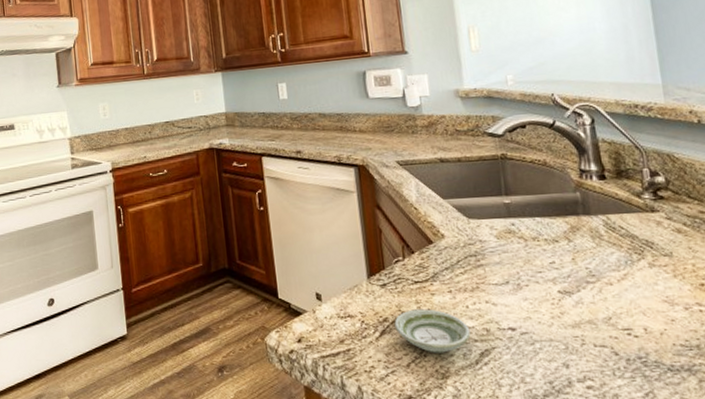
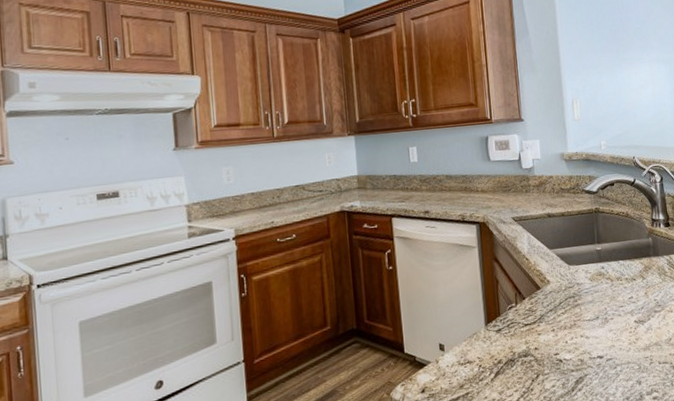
saucer: present [394,309,471,353] -> none [507,347,569,387]

